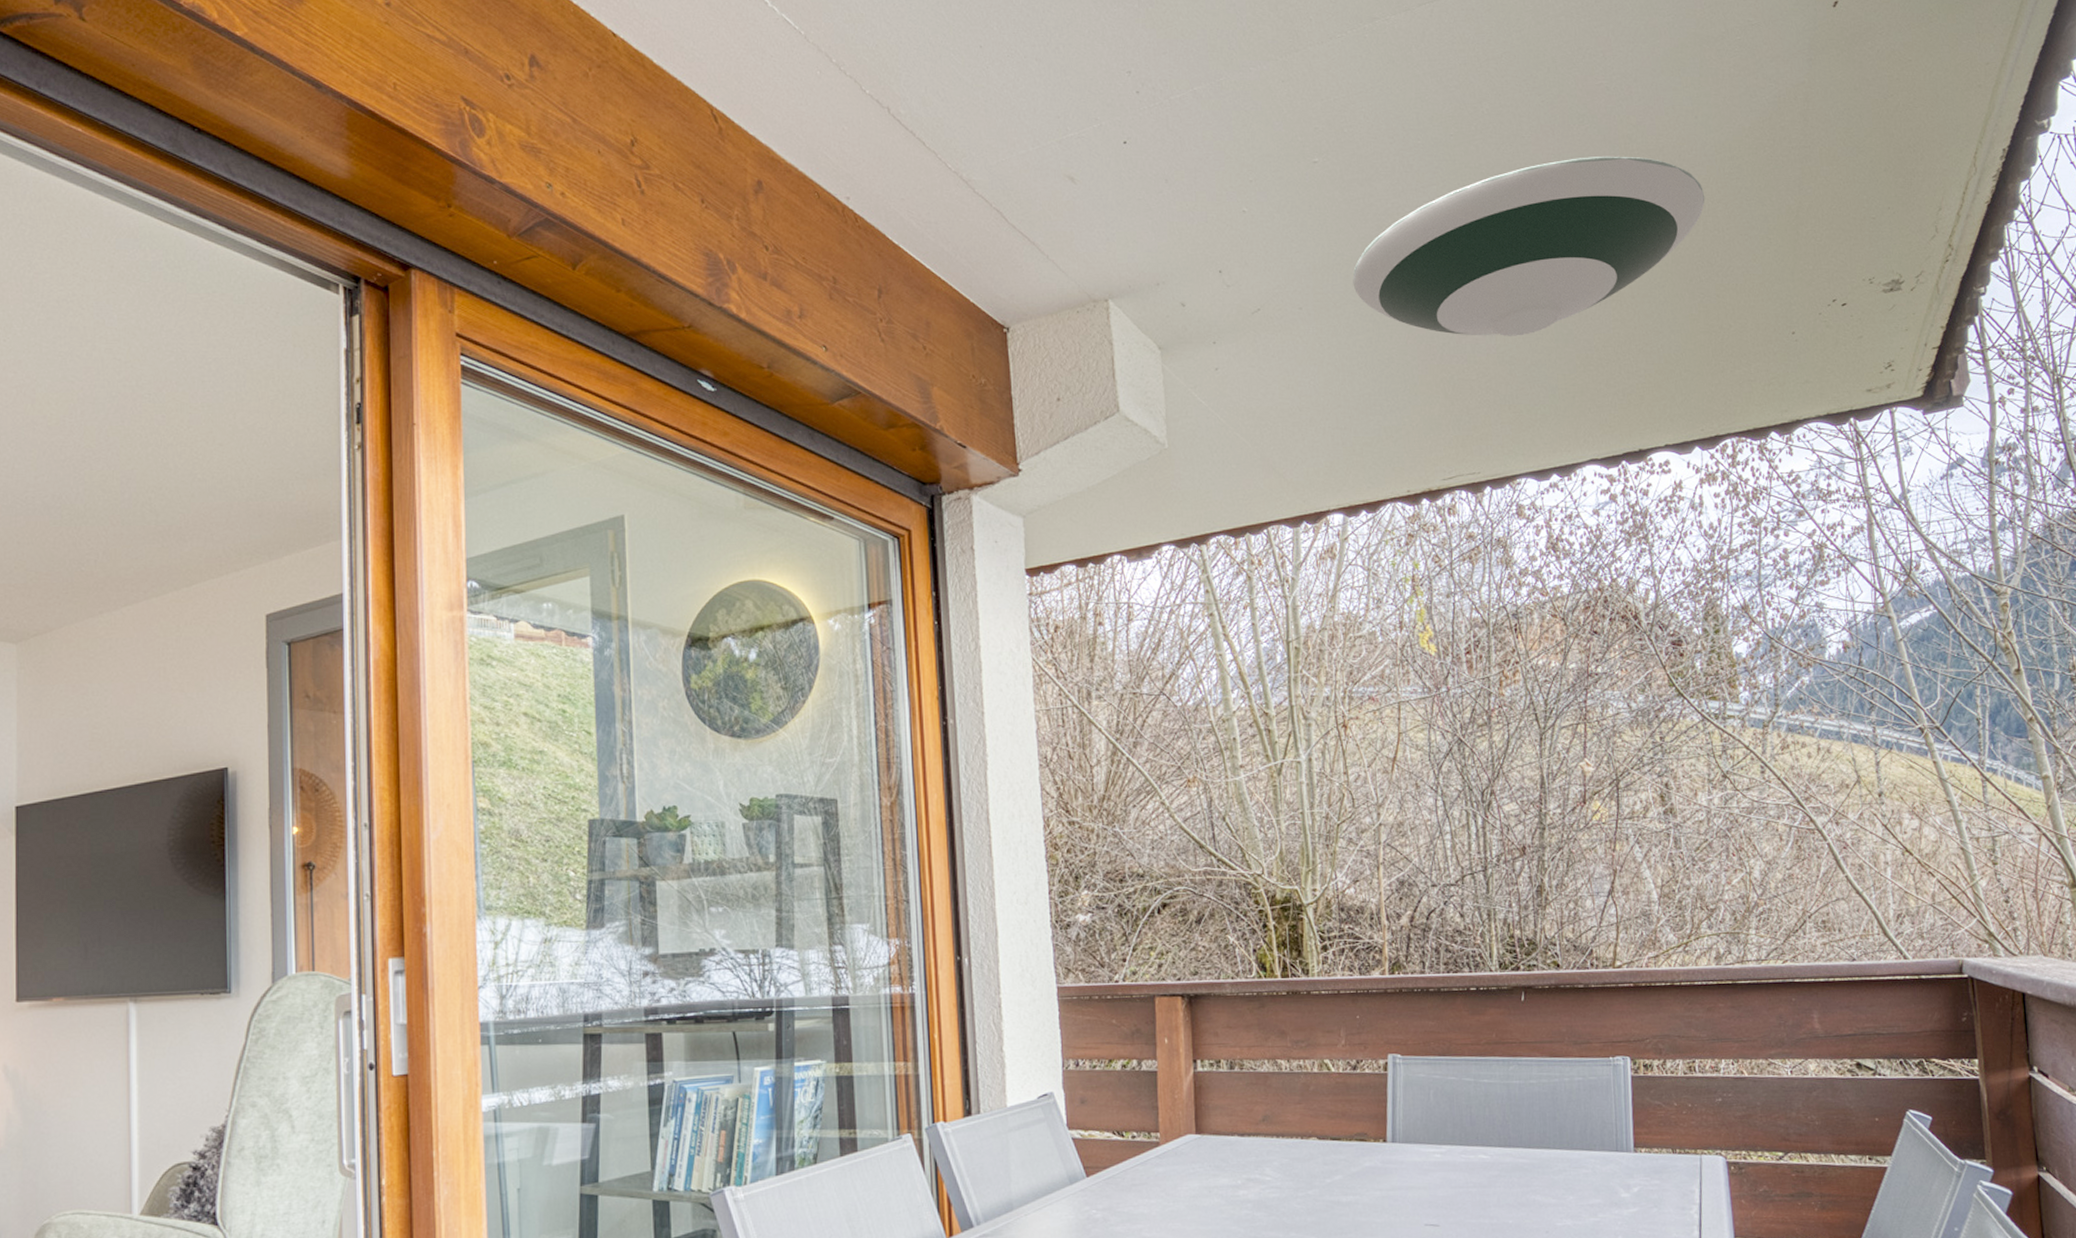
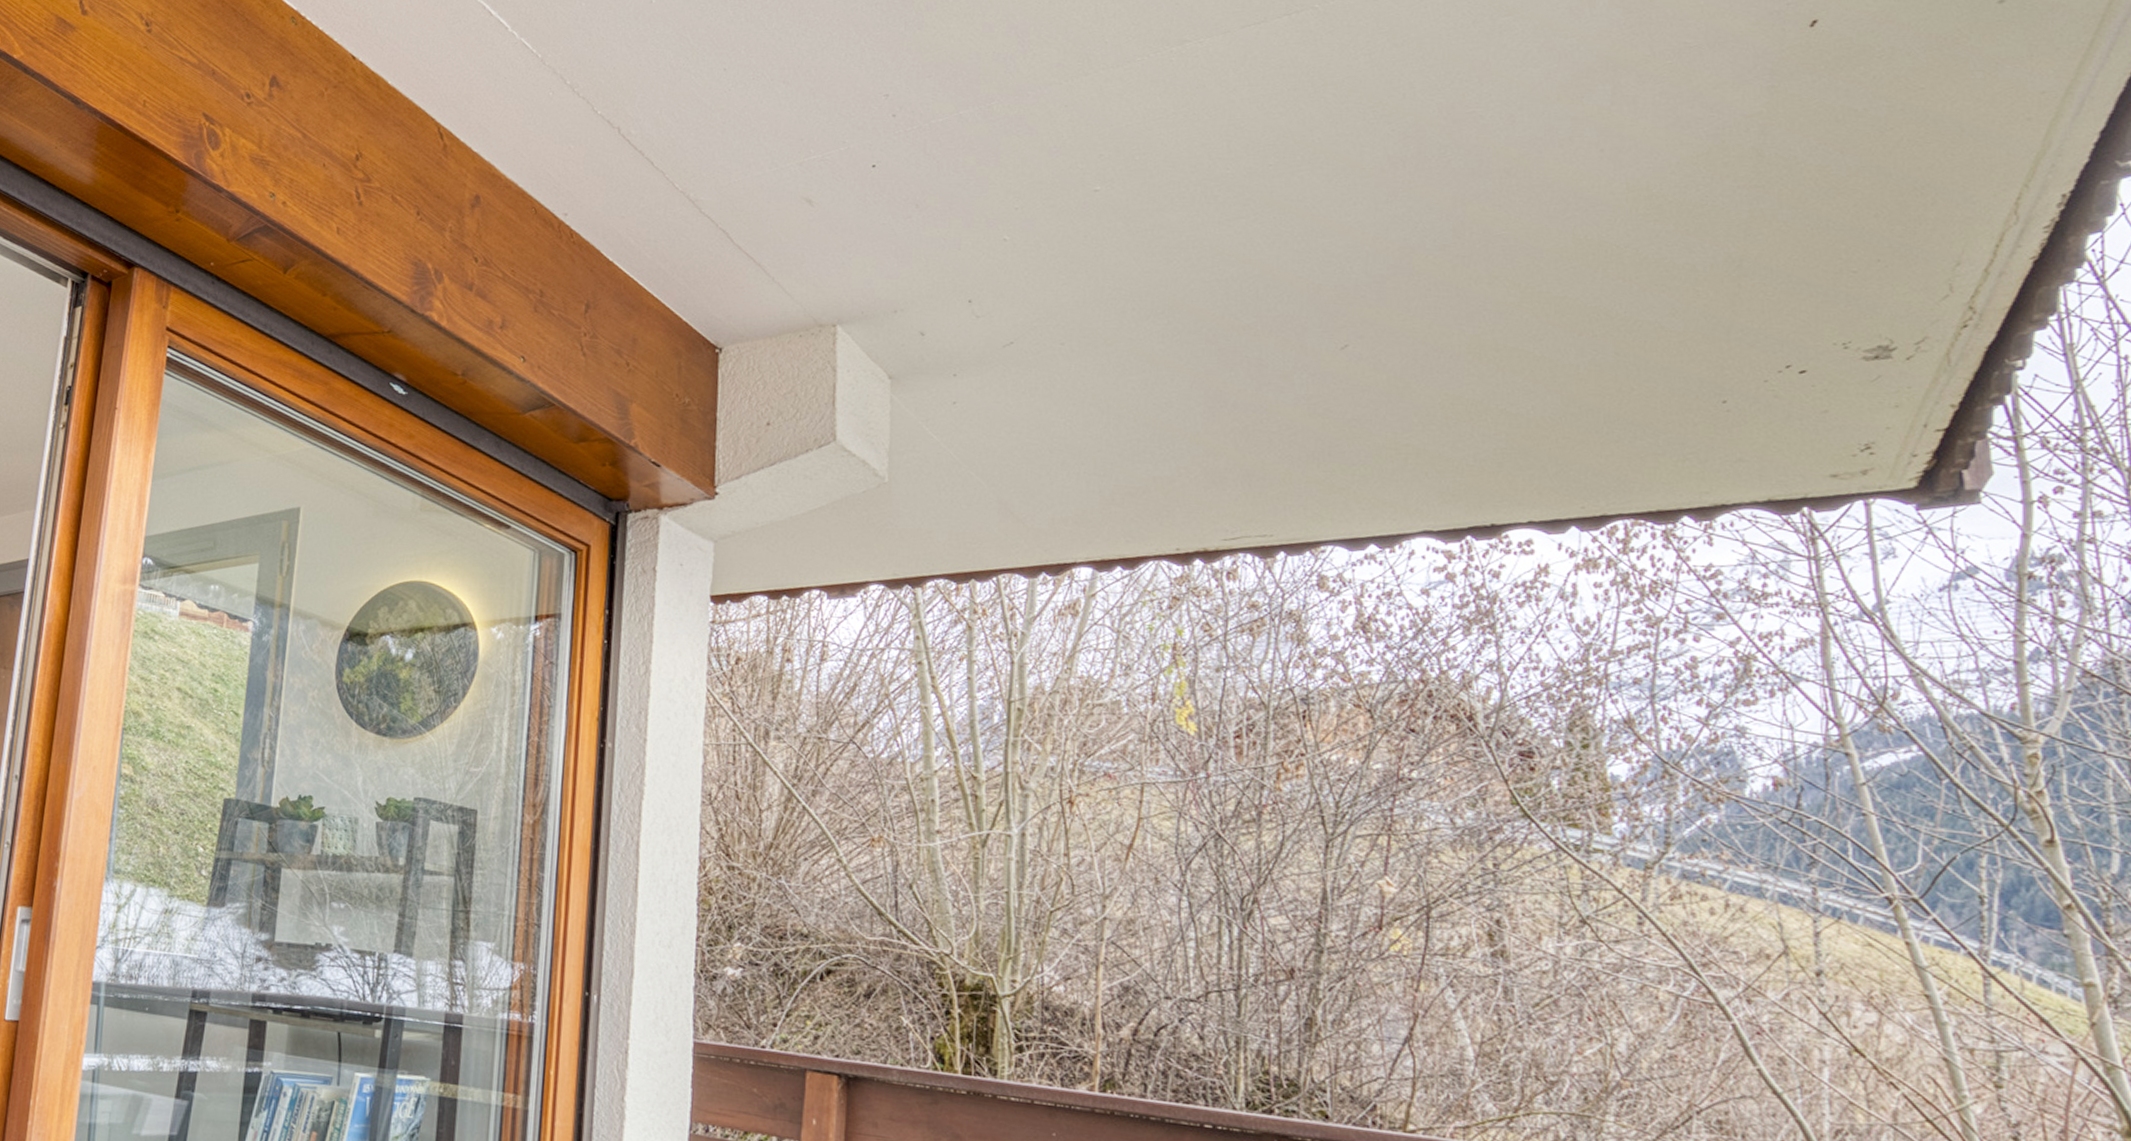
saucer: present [1352,157,1705,336] -> none [1130,192,1608,387]

